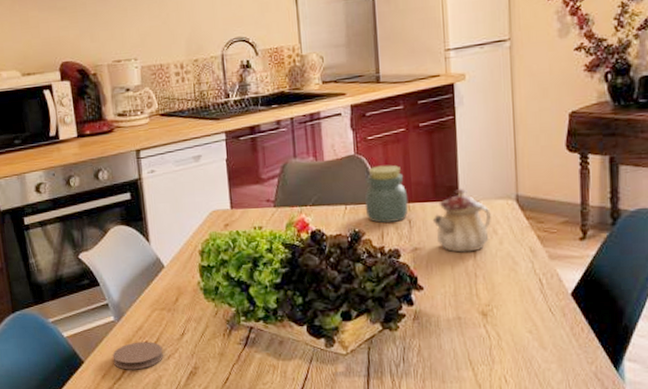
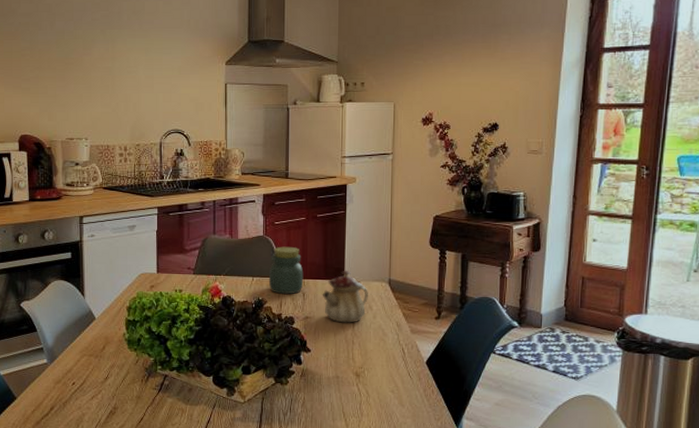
coaster: present [112,341,163,370] -> none [43,383,88,407]

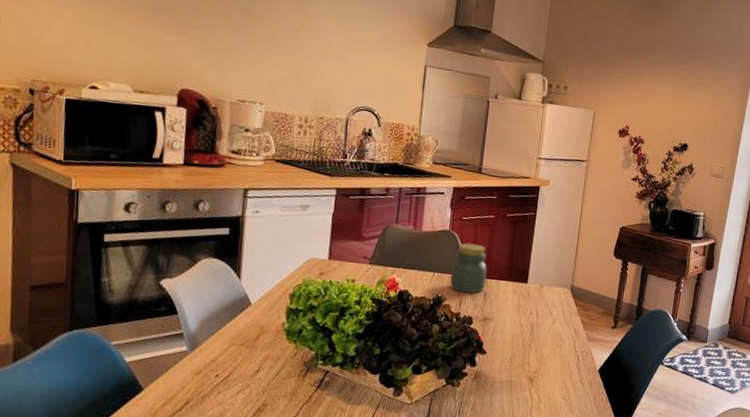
teapot: present [322,270,368,323] -> none [504,273,550,327]

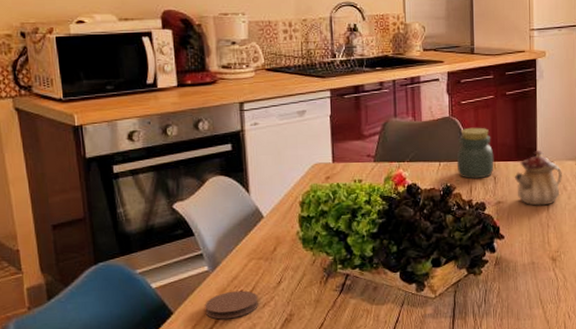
coaster: none [176,374,234,402] -> present [205,290,258,319]
teapot: none [504,273,550,327] -> present [514,150,562,206]

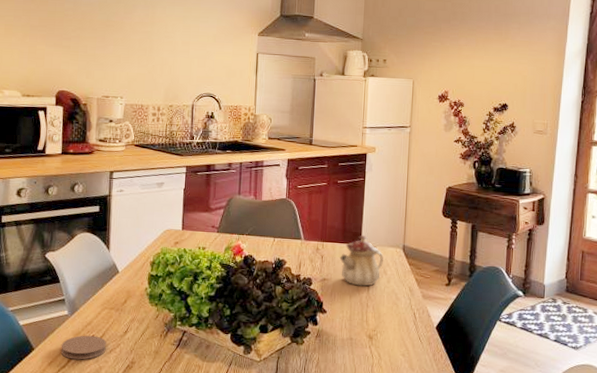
jar: present [456,127,494,178] -> none [289,209,323,256]

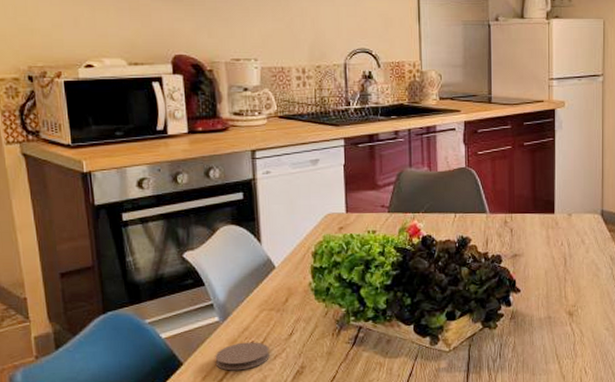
teapot: present [339,235,383,287] -> none [531,202,580,259]

